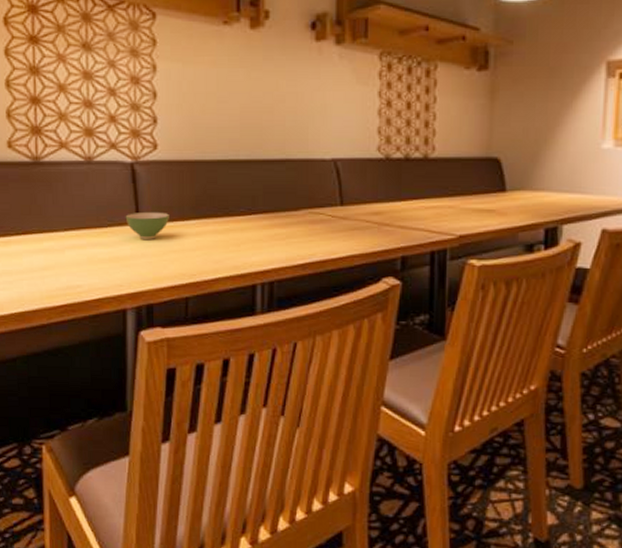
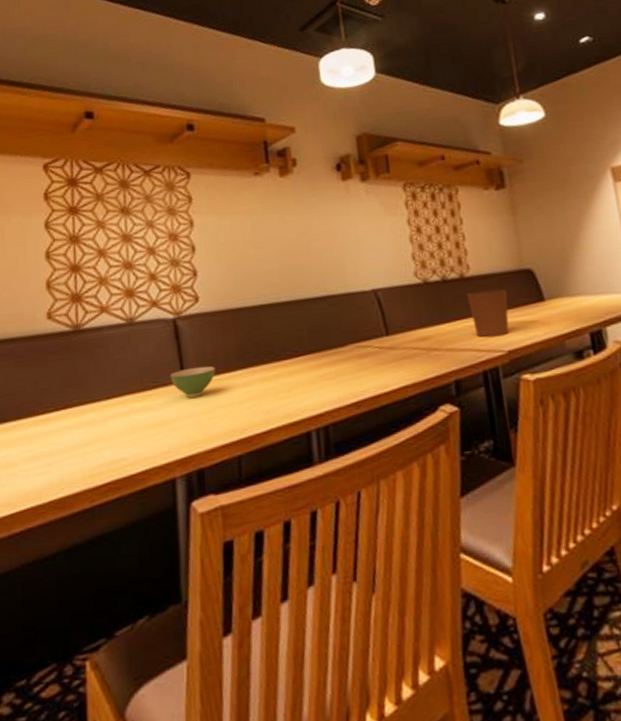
dixie cup: none [428,172,470,221] -> present [467,288,510,338]

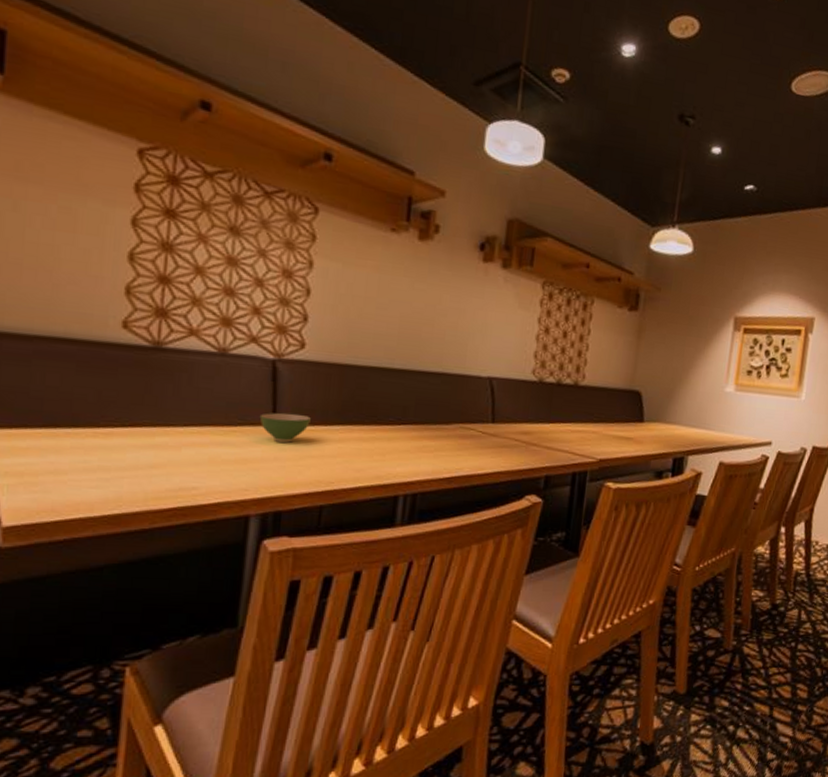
dixie cup: present [467,288,510,338] -> none [575,399,614,446]

